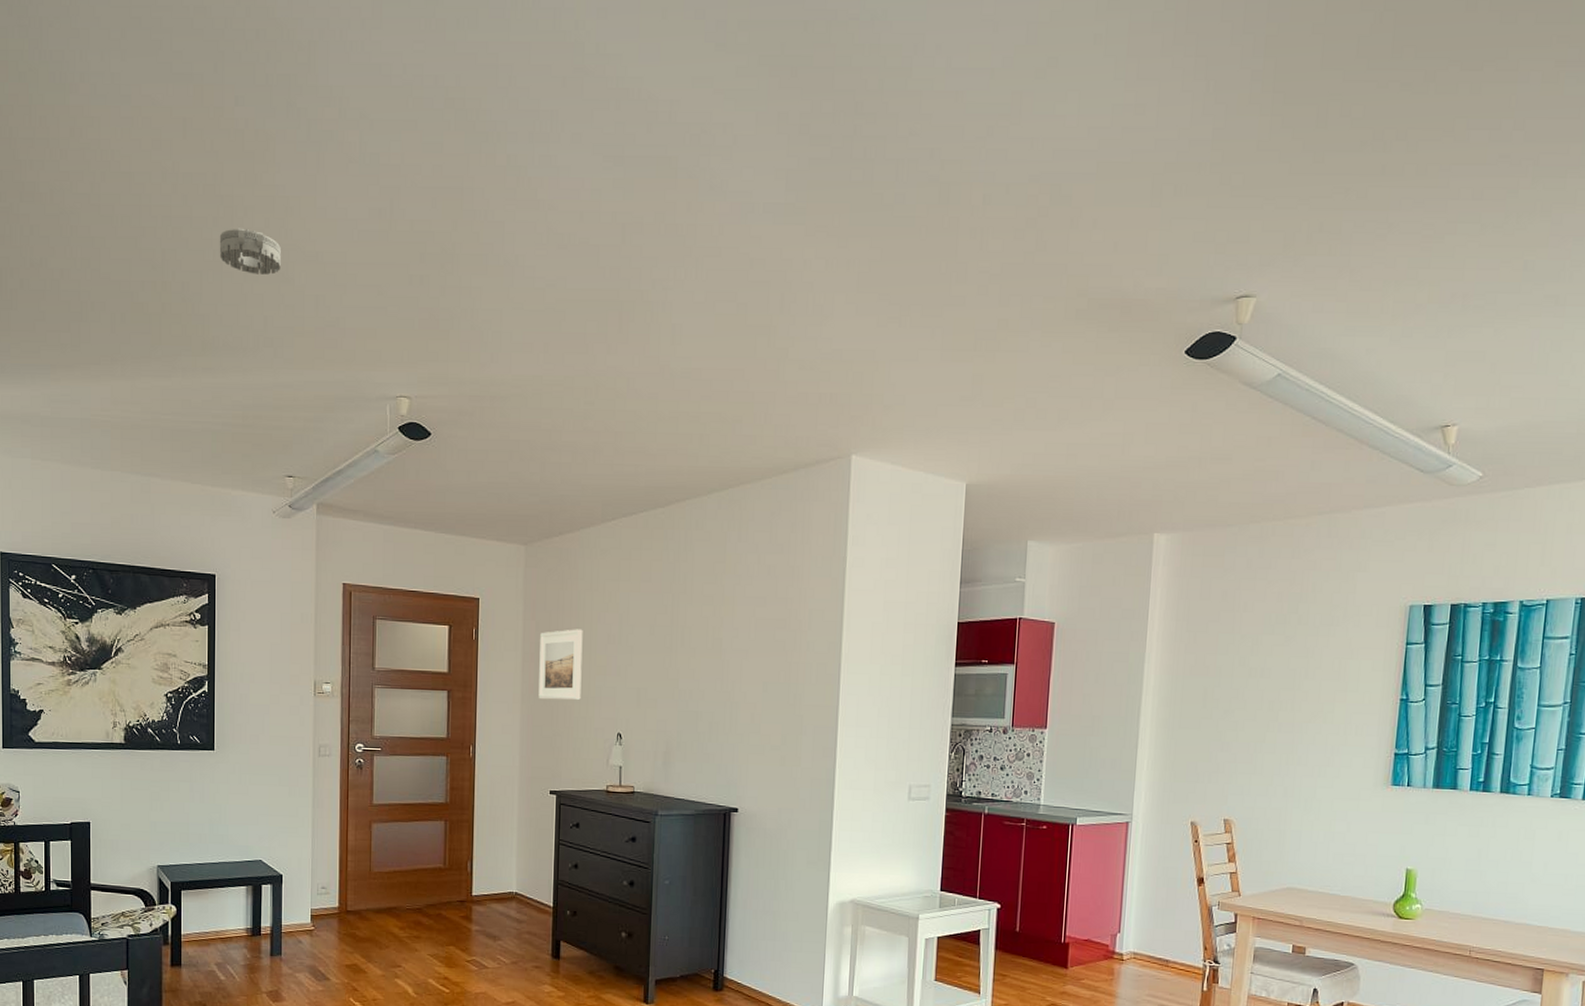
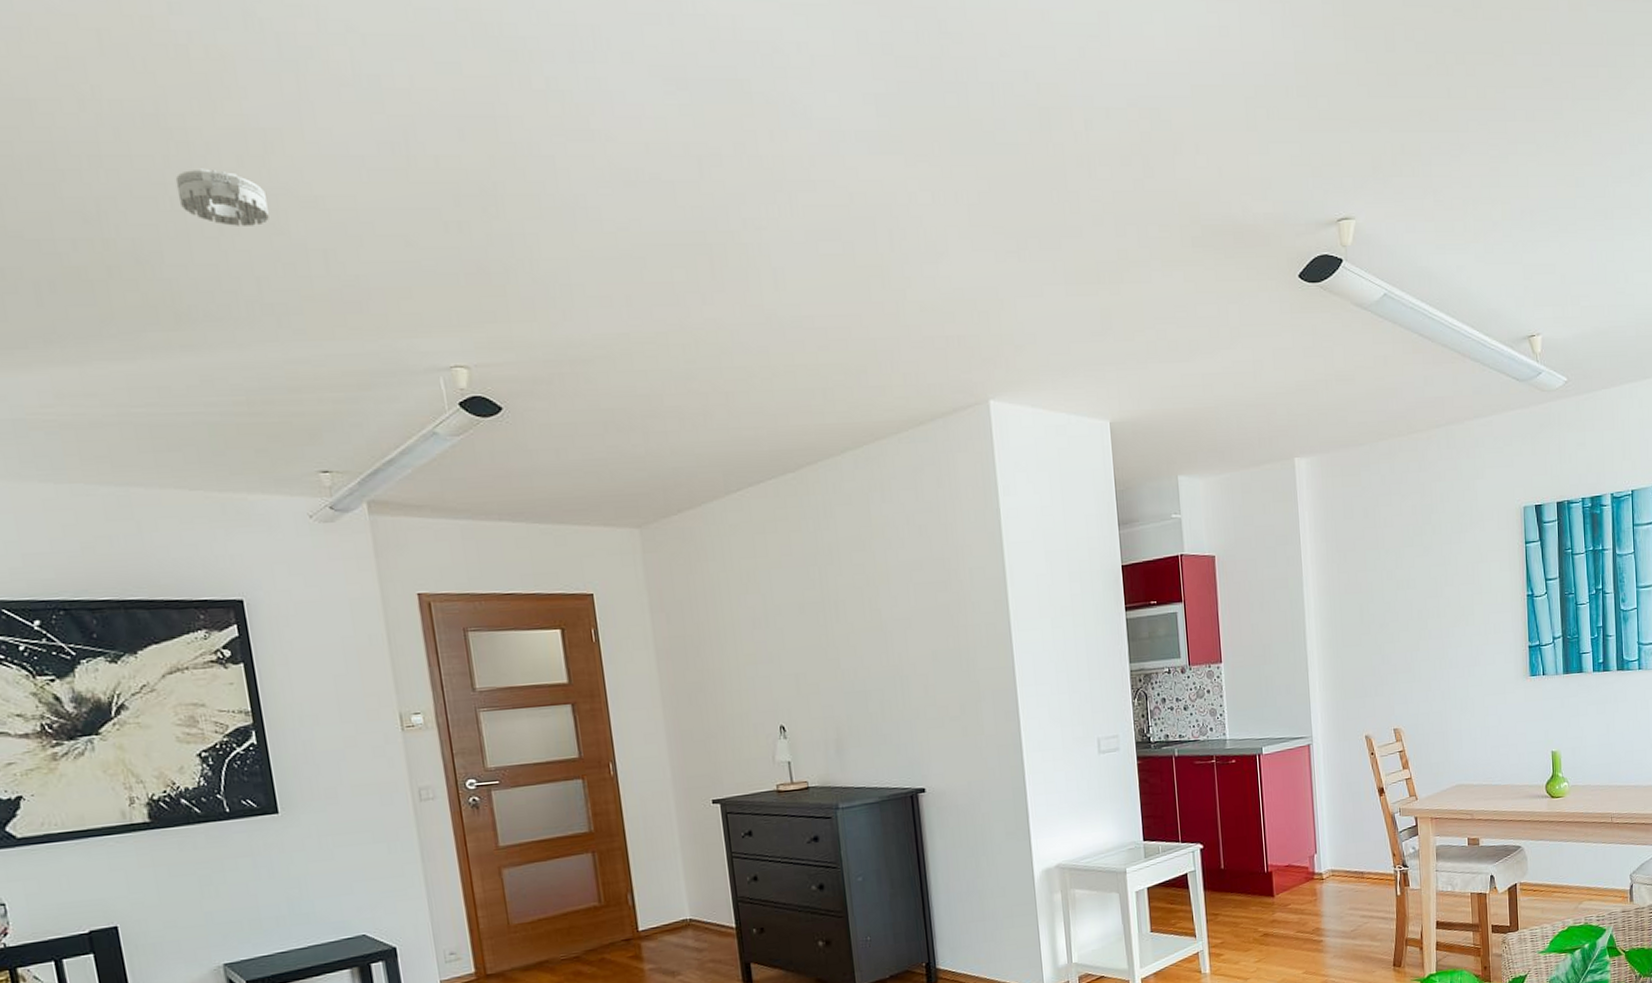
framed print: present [538,629,583,700] -> none [673,616,732,700]

